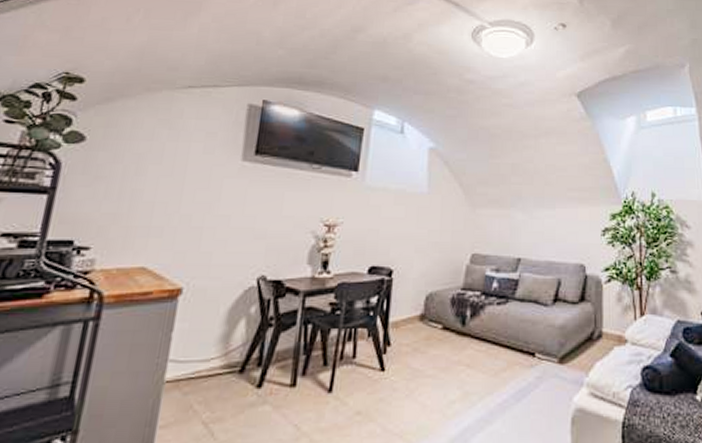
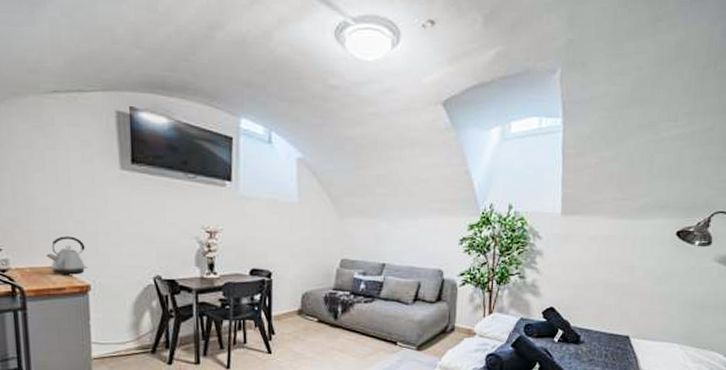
kettle: none [139,232,187,277] -> present [46,236,88,275]

